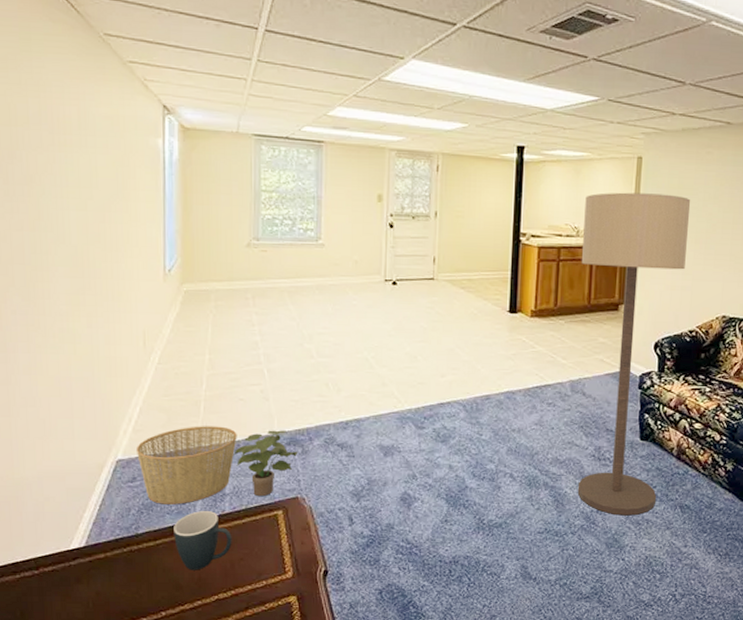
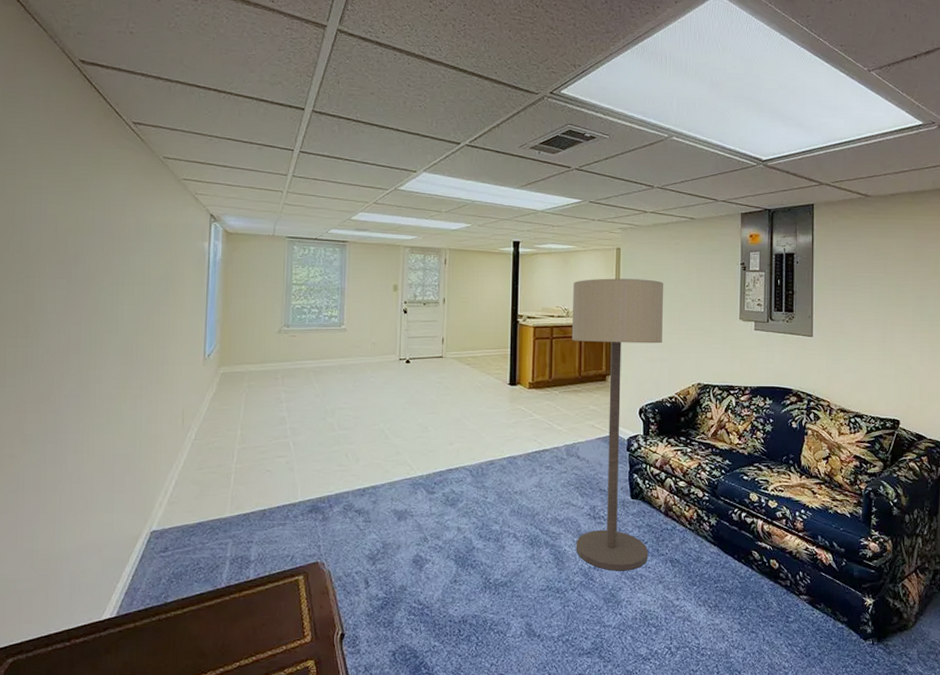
basket: present [137,426,237,505] -> none [170,496,264,573]
mug: present [174,511,232,570] -> none [201,578,255,638]
potted plant: present [233,430,298,497] -> none [259,498,319,563]

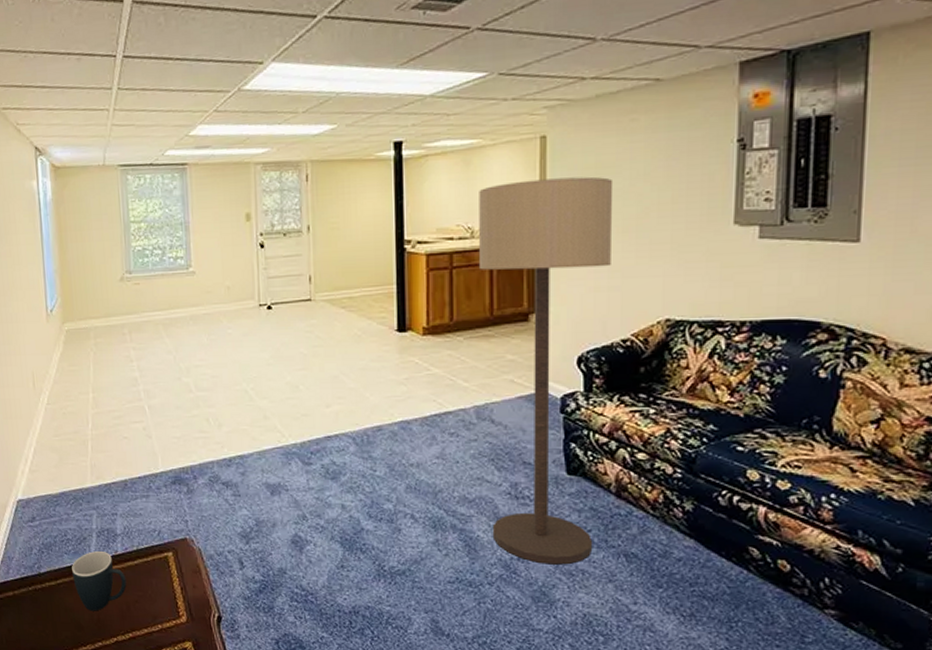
mug: none [201,578,255,638] -> present [72,551,127,611]

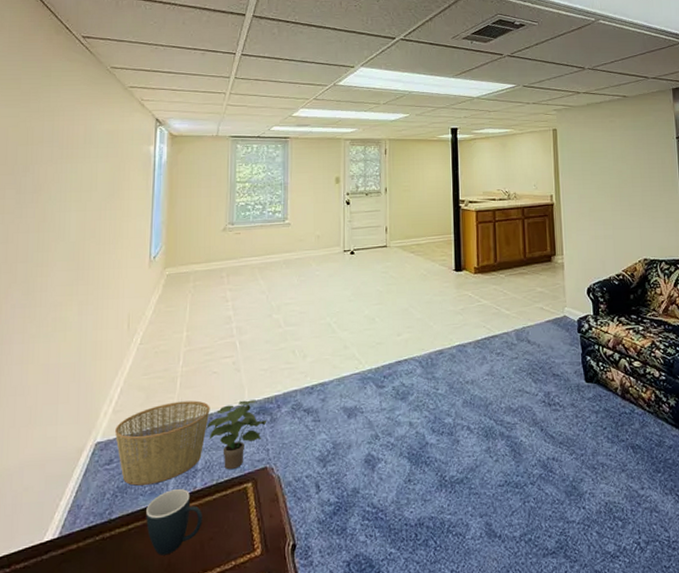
basket: none [34,465,124,545] -> present [115,400,210,486]
potted plant: none [122,468,184,538] -> present [206,400,267,470]
floor lamp: present [479,176,614,565] -> none [512,158,609,461]

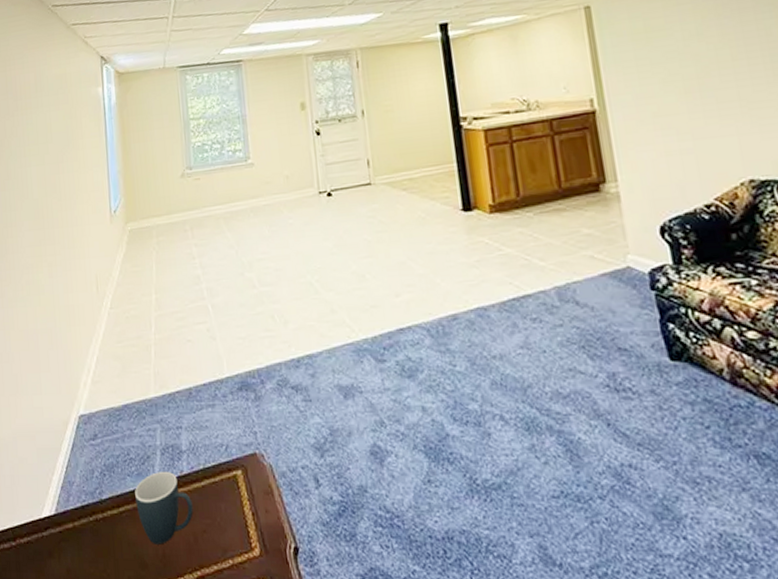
basket: present [115,400,210,486] -> none [96,372,189,465]
potted plant: present [206,400,267,470] -> none [186,373,251,454]

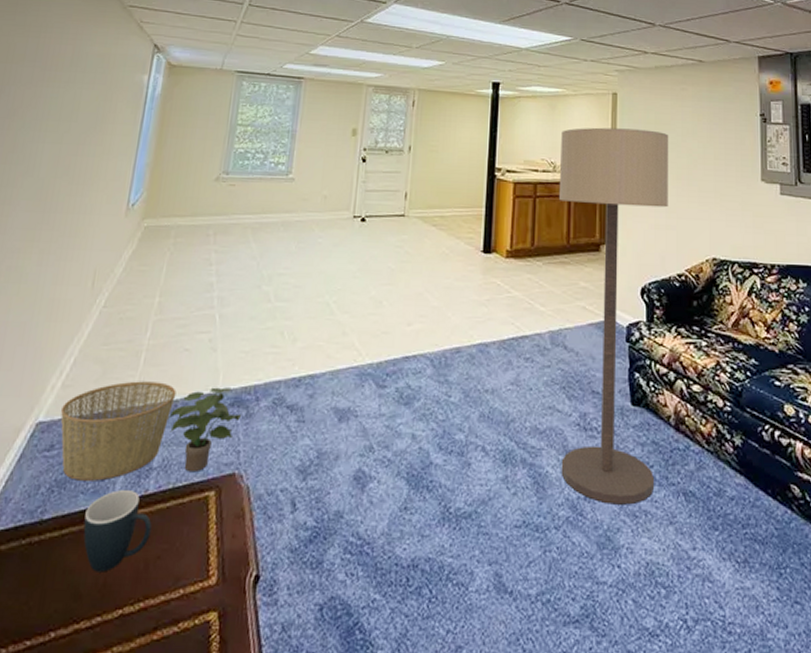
basket: none [96,372,189,465] -> present [60,381,177,481]
potted plant: none [186,373,251,454] -> present [168,387,242,473]
floor lamp: none [529,40,716,471] -> present [560,127,669,505]

